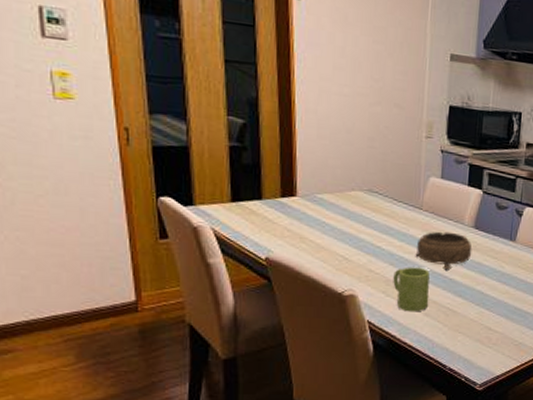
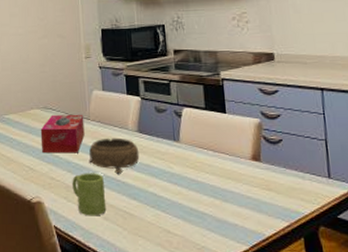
tissue box: none [360,199,416,245] -> present [40,114,85,154]

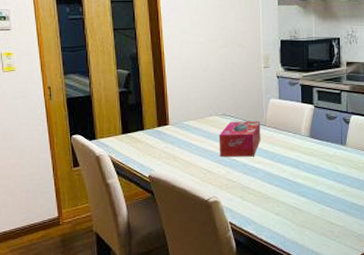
mug: present [72,173,107,216] -> none [247,174,278,213]
decorative bowl: present [89,137,140,174] -> none [264,142,310,175]

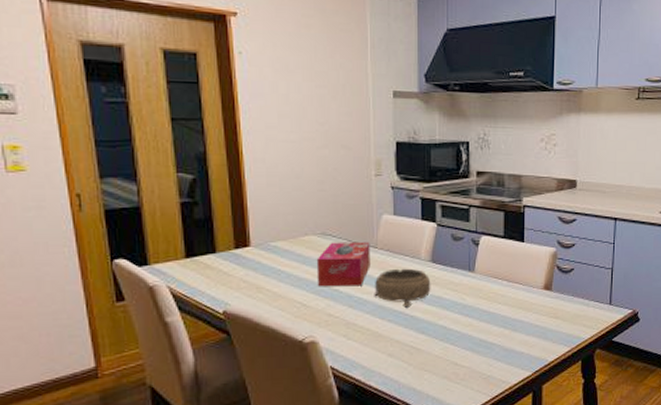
decorative bowl: none [264,142,310,175] -> present [374,268,431,308]

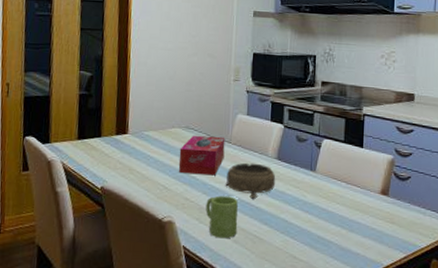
mug: none [353,307,392,354] -> present [205,195,238,239]

